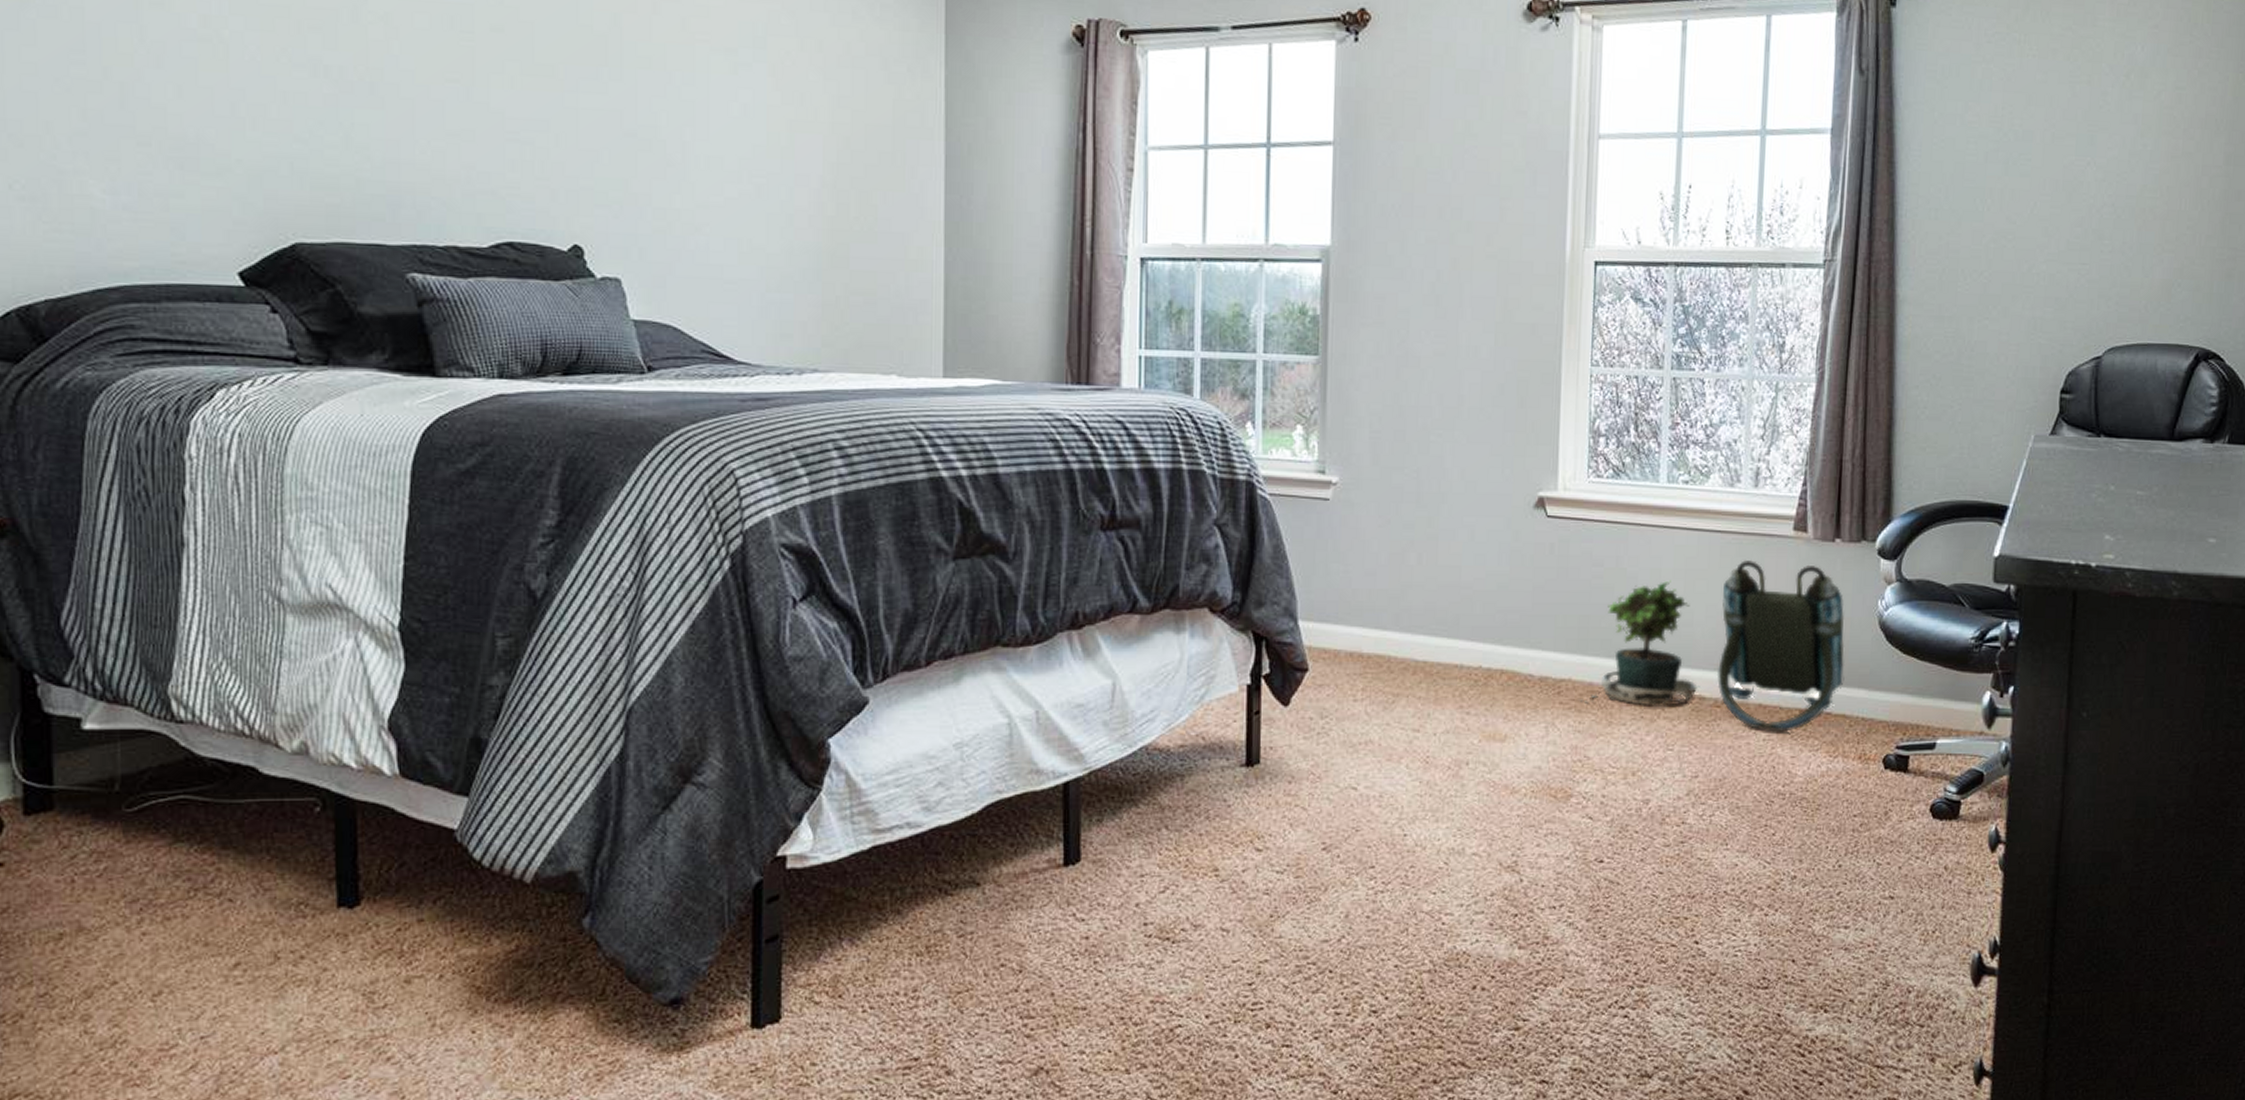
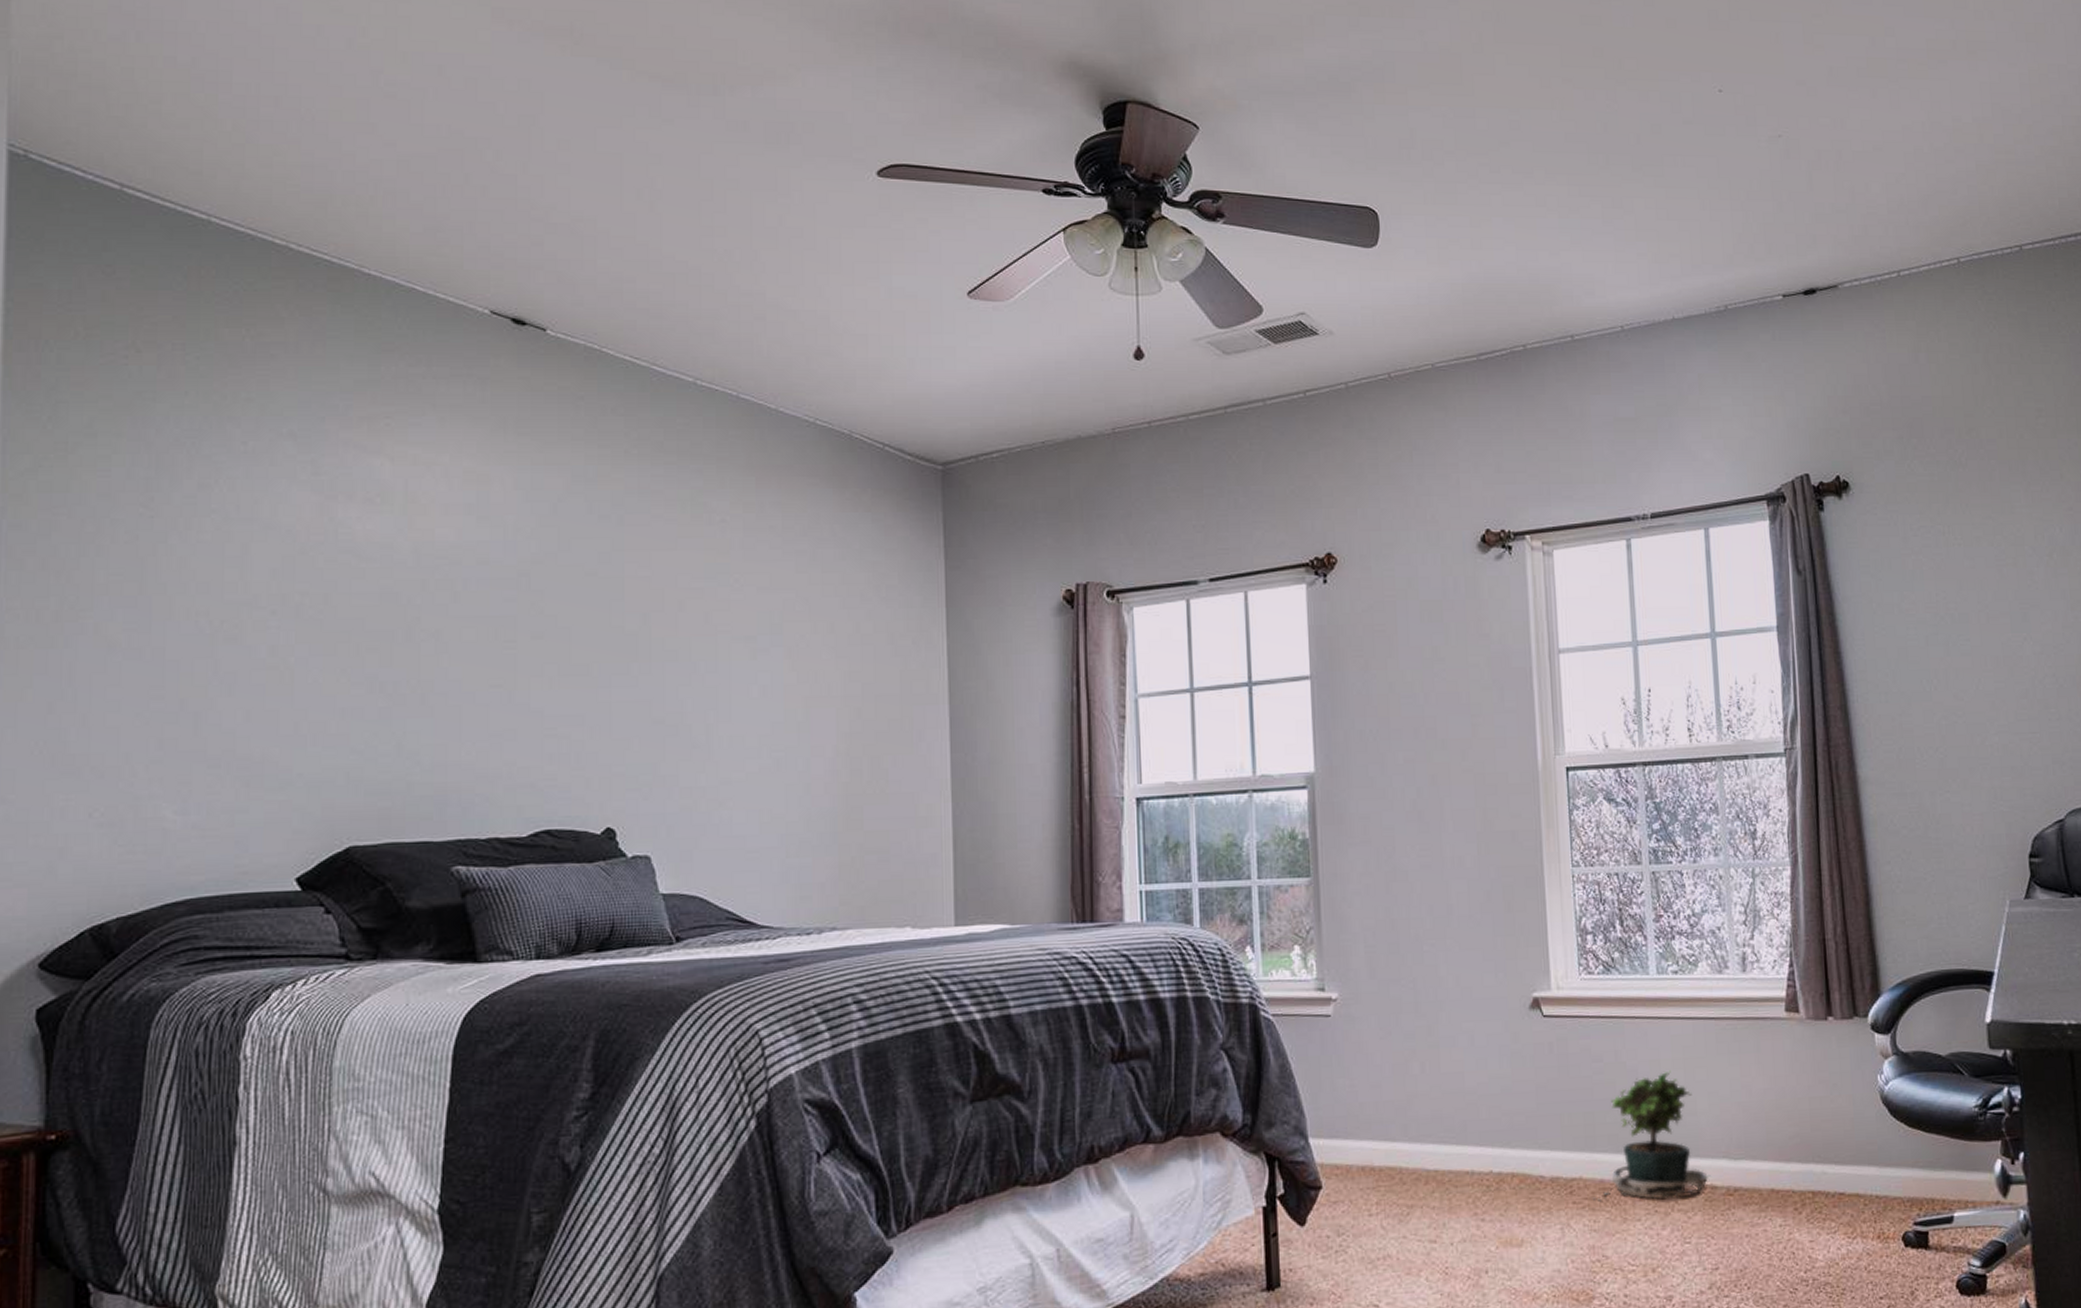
backpack: present [1716,560,1845,732] -> none [1723,1045,1854,1217]

